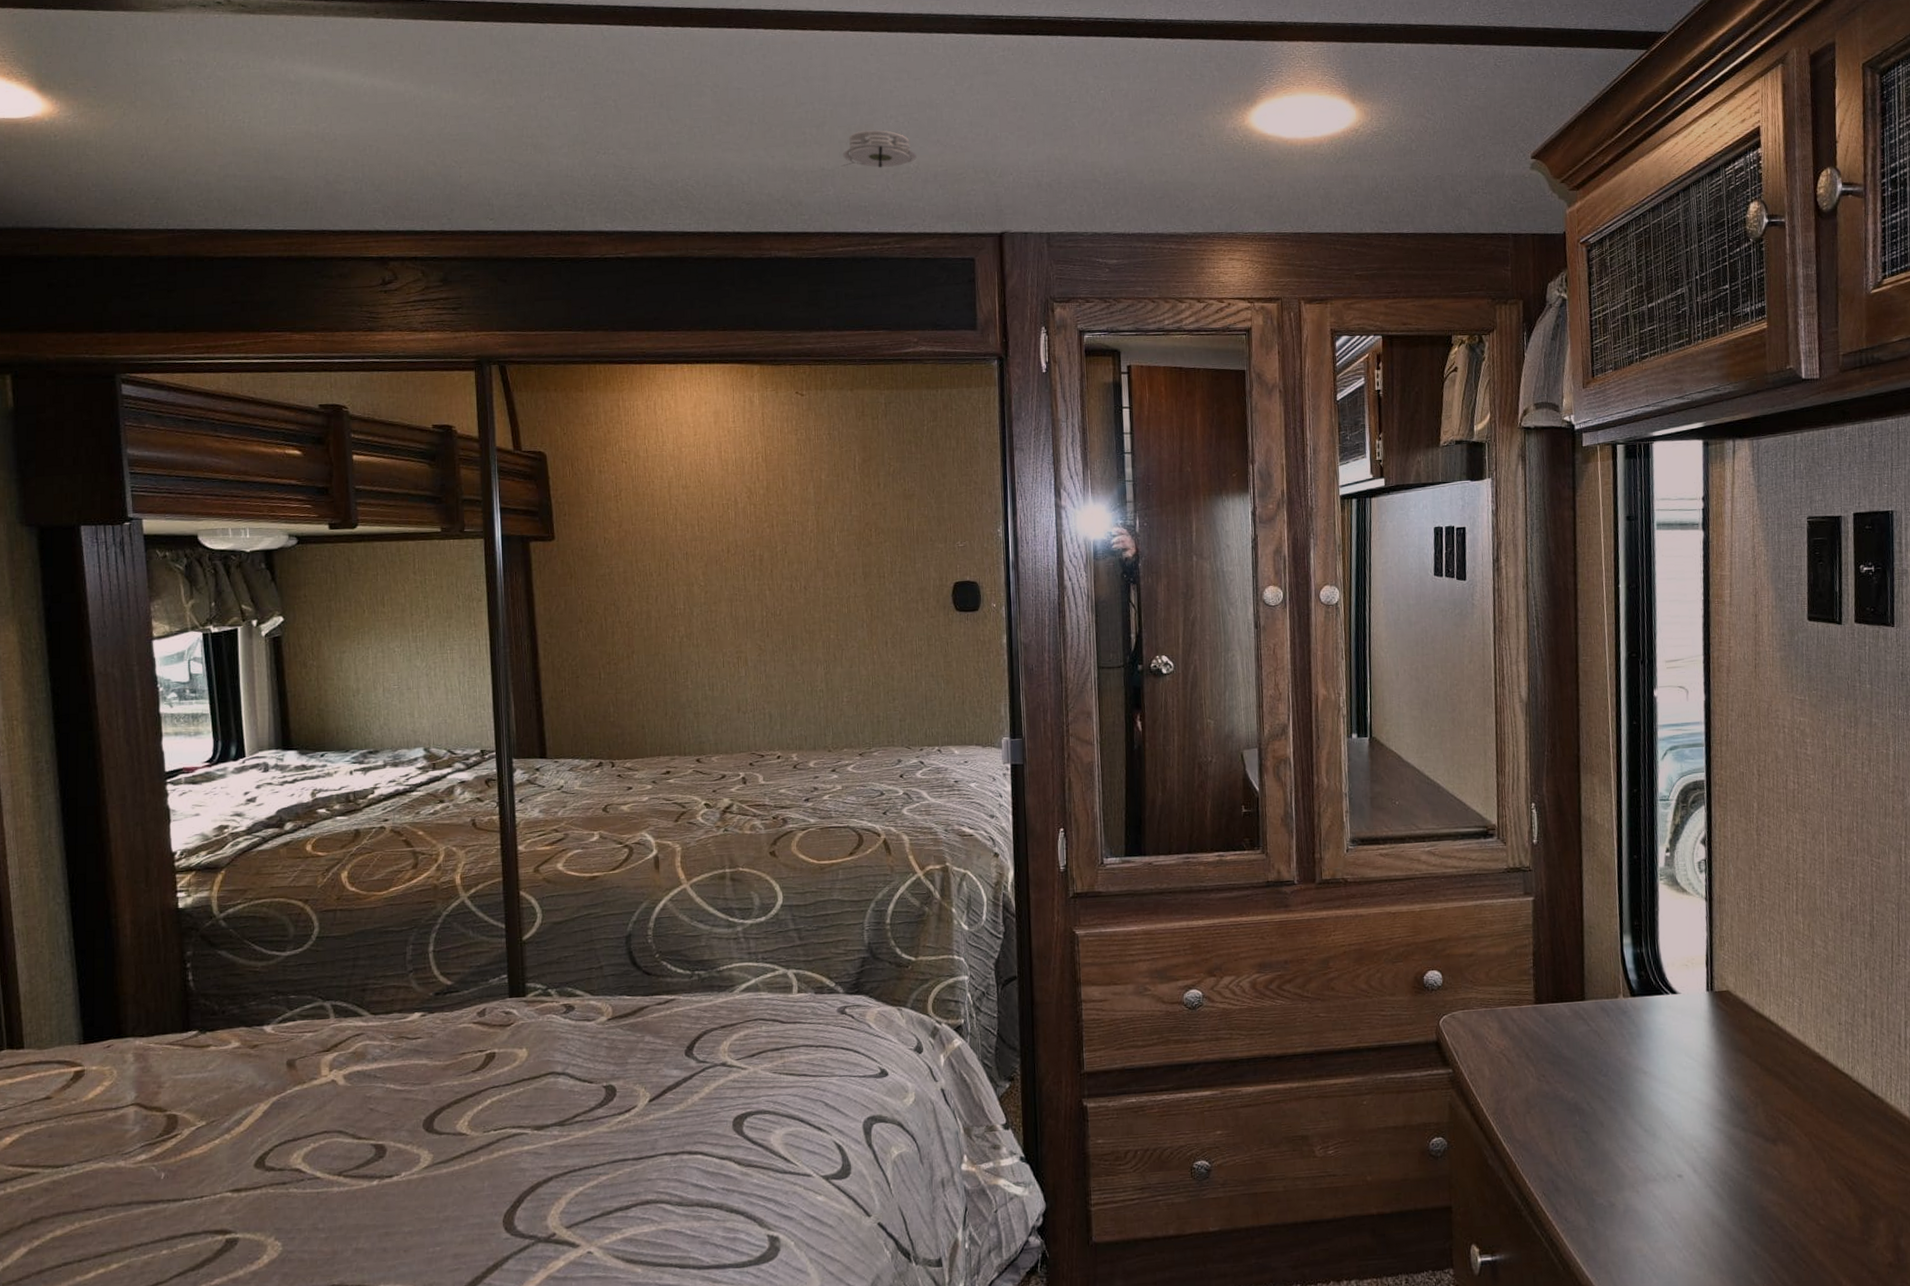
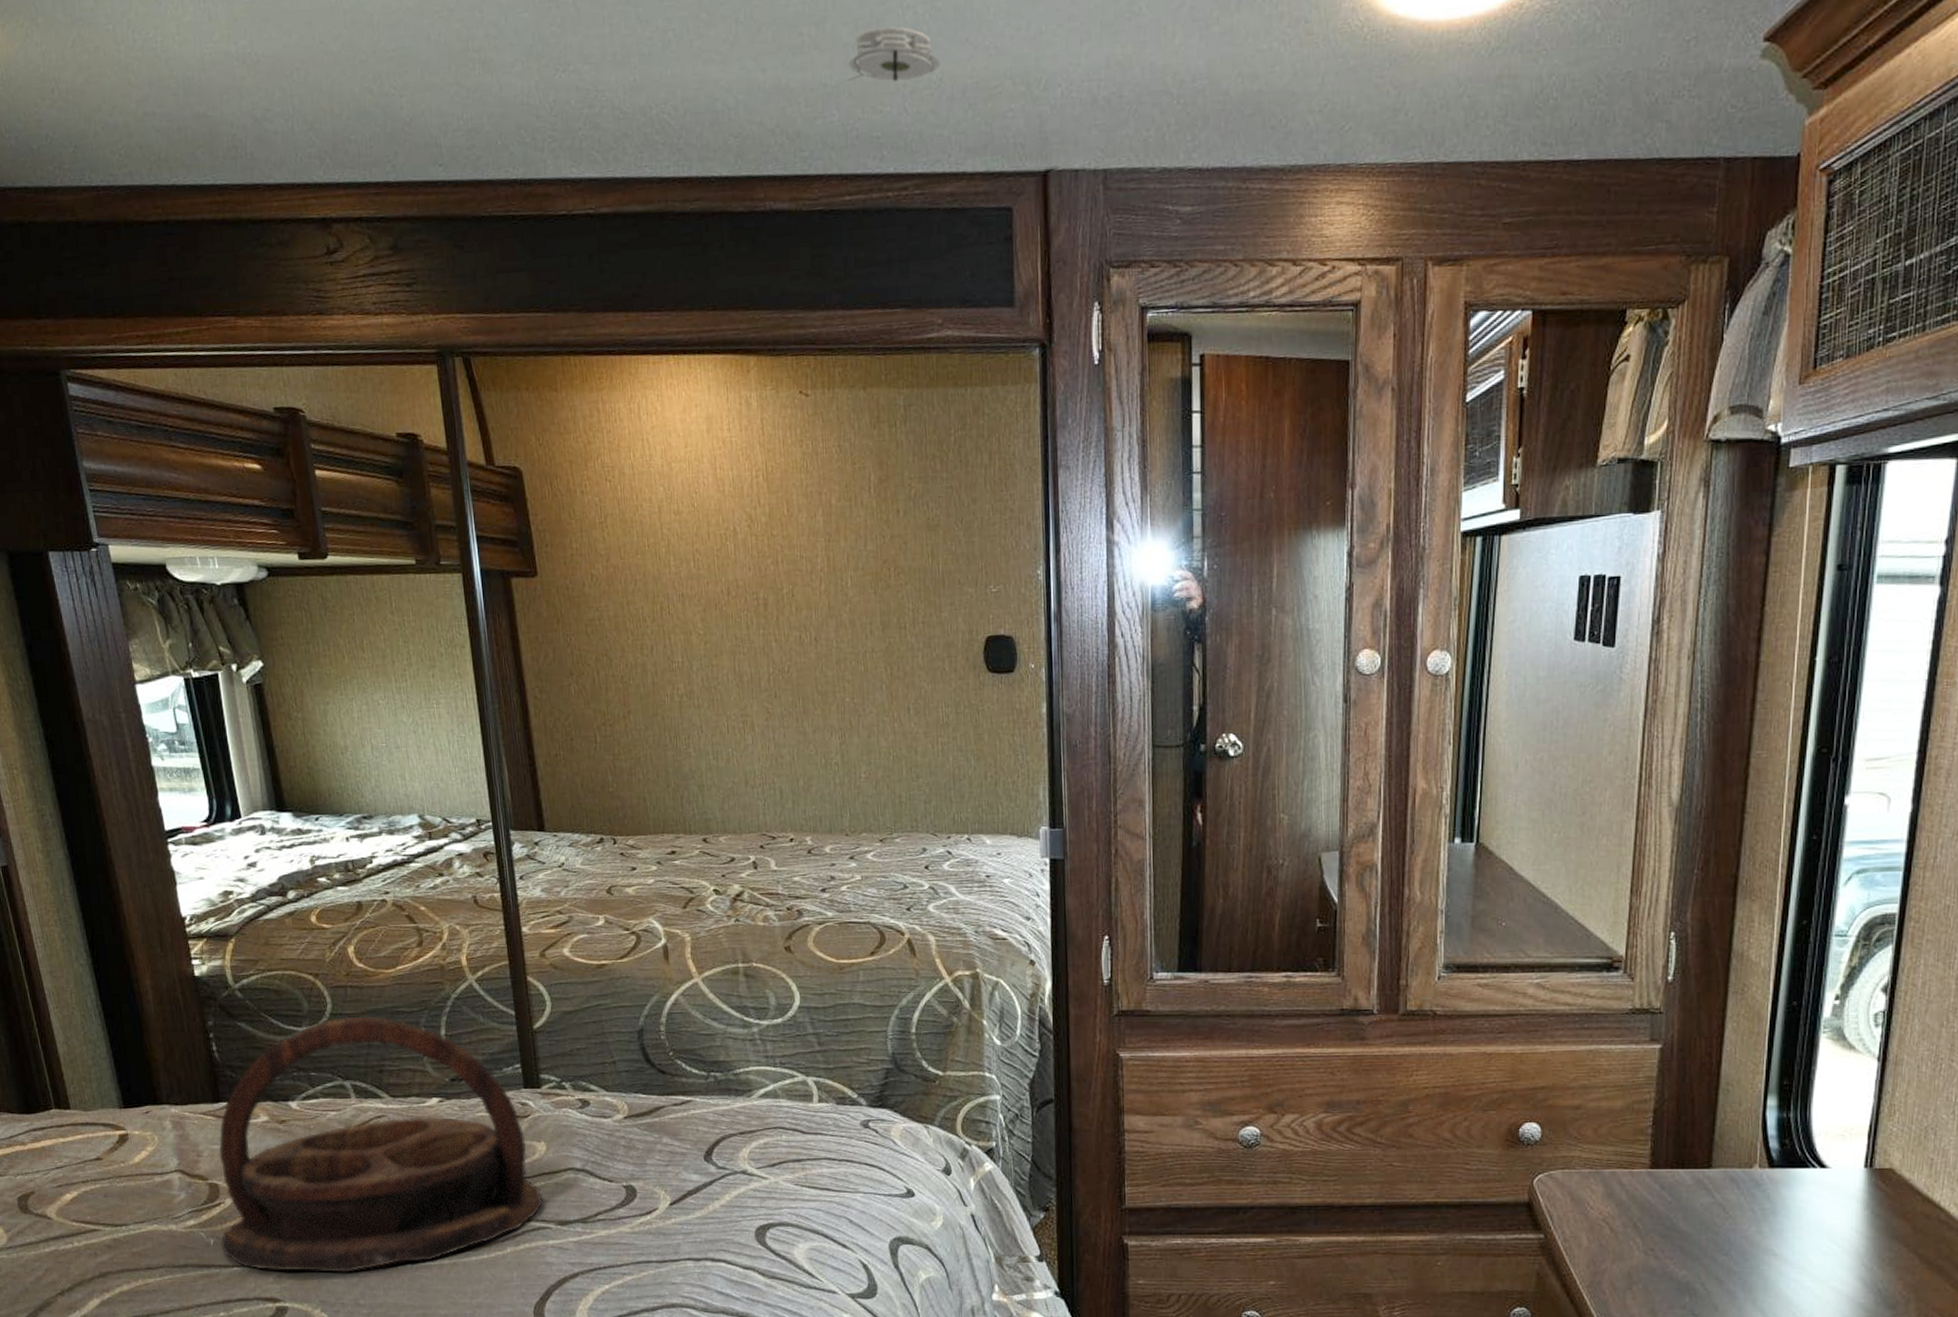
serving tray: none [172,936,521,1201] -> present [218,1016,543,1273]

